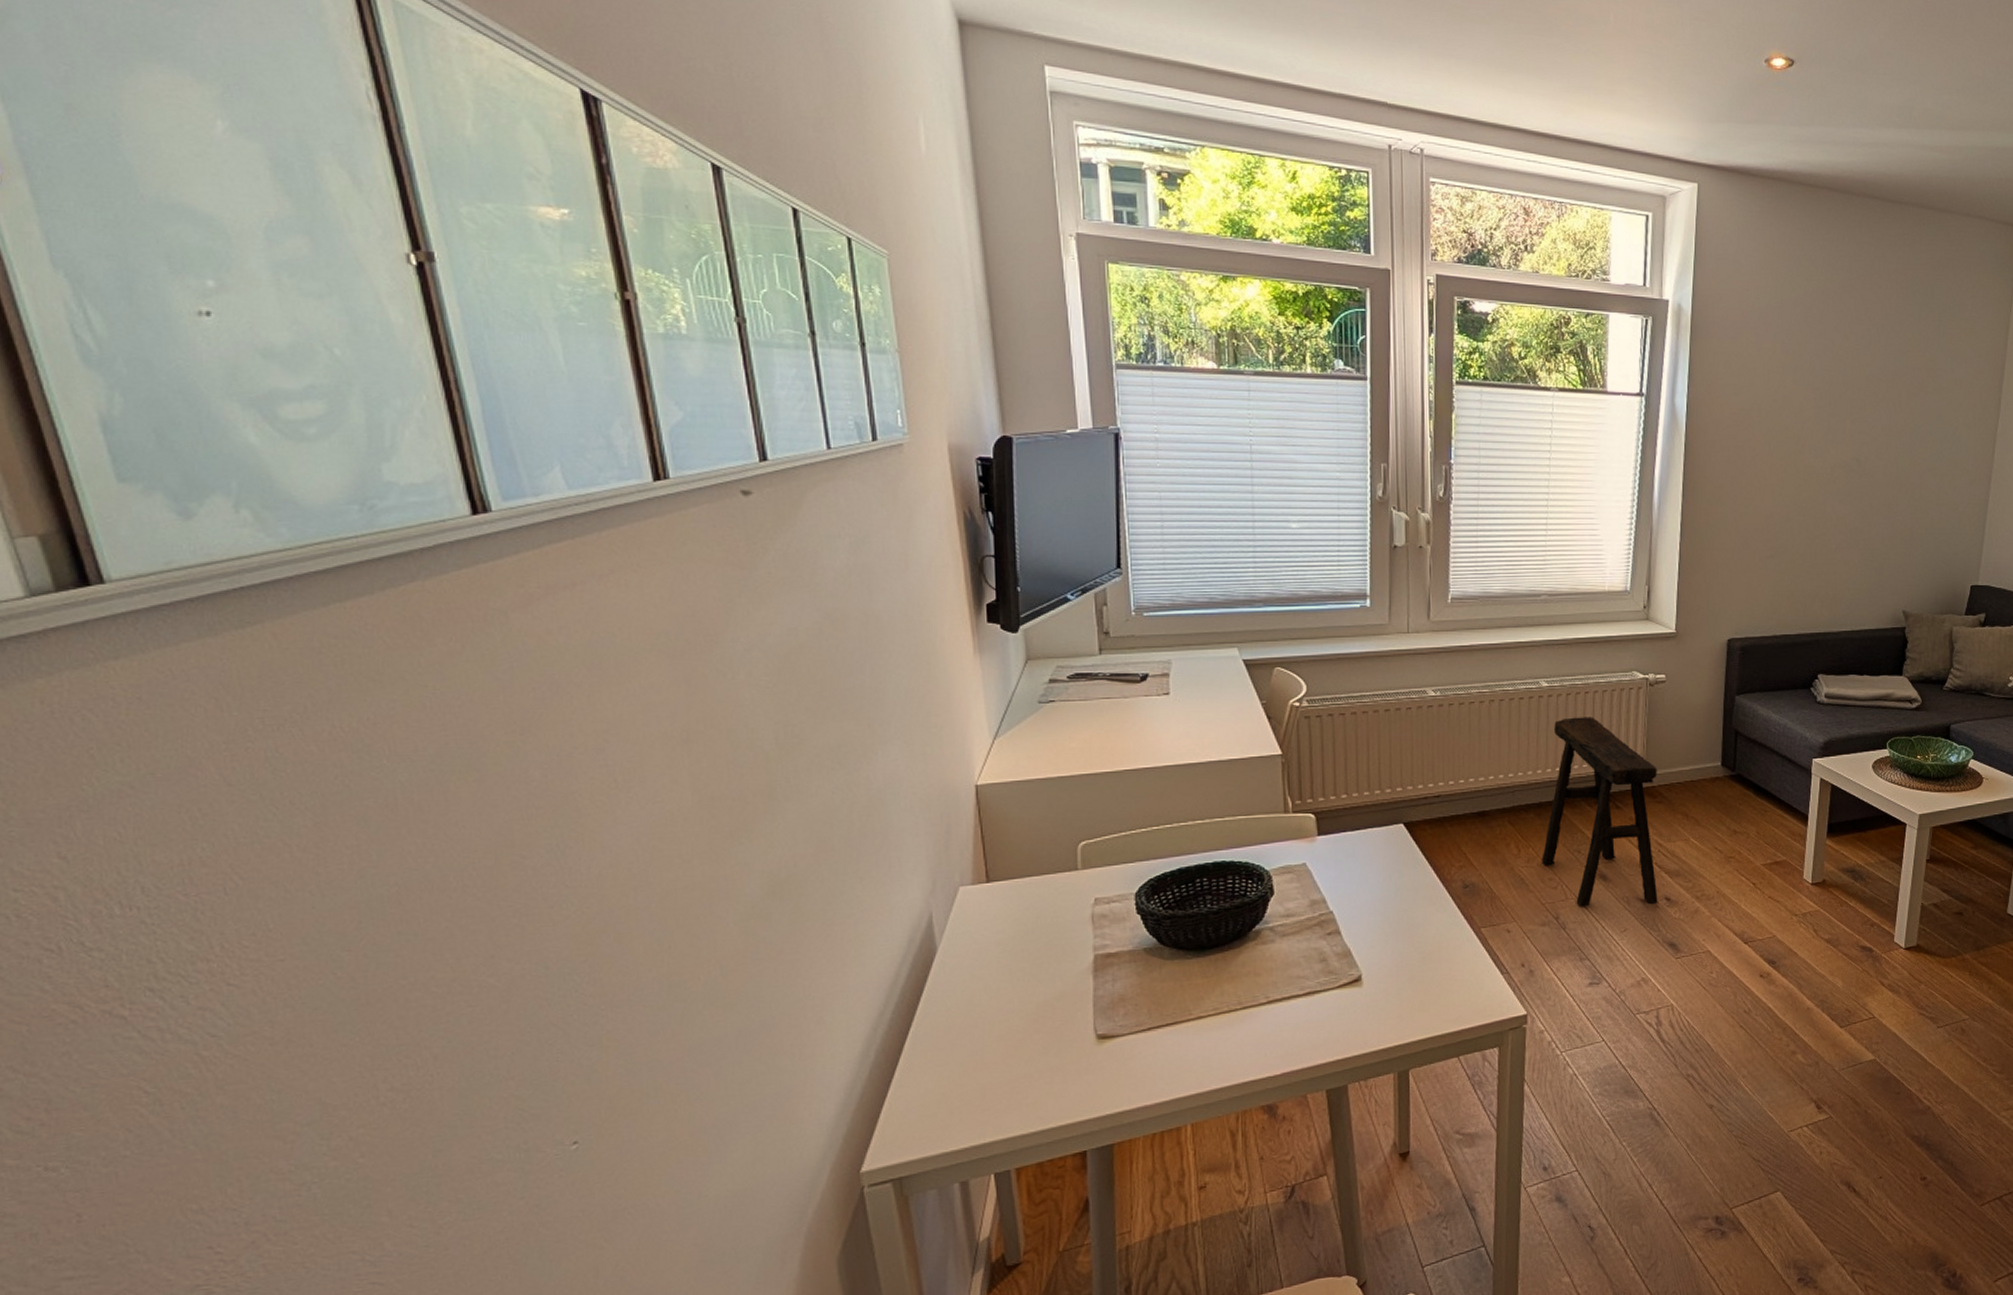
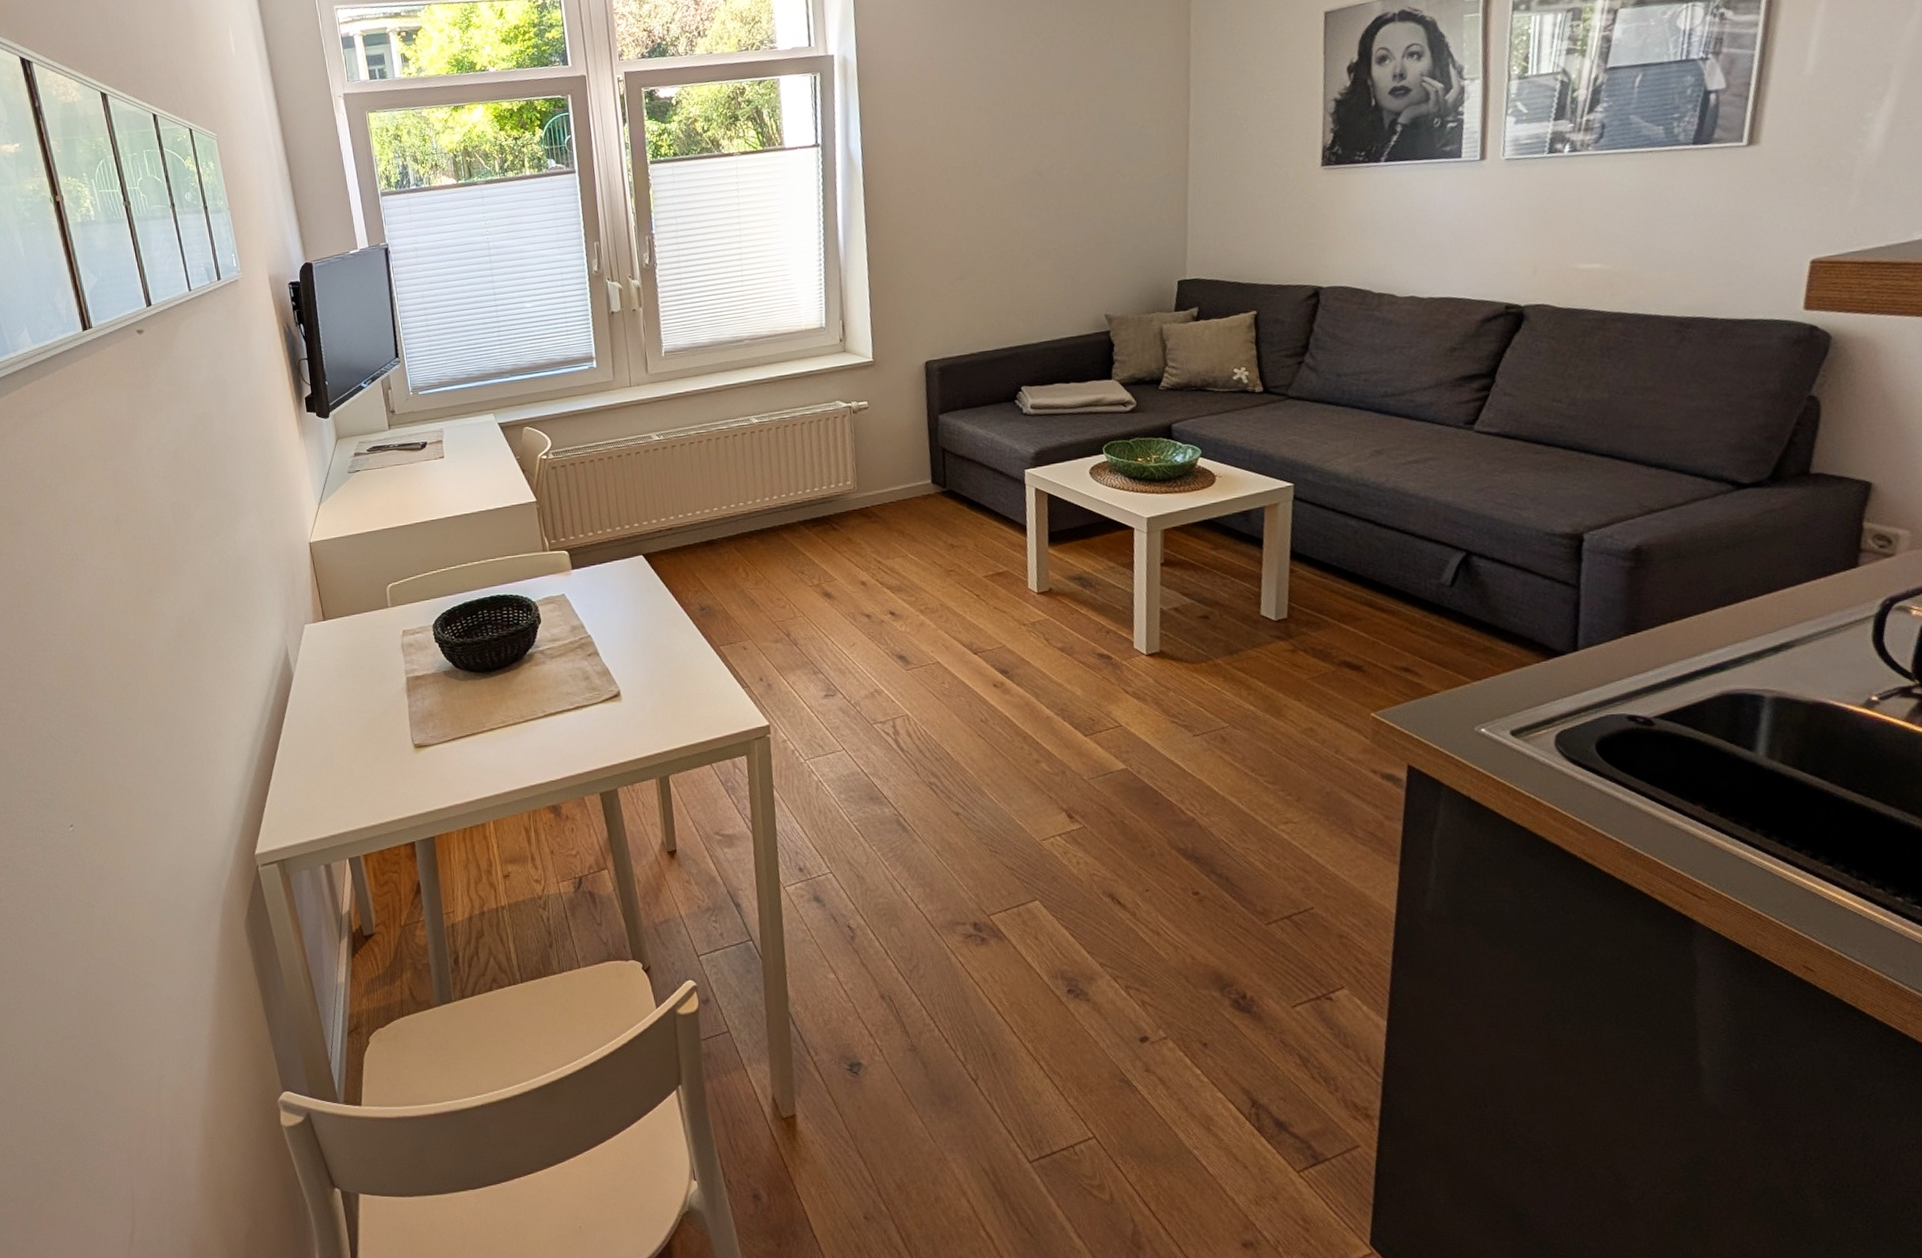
stool: present [1542,717,1658,906] -> none [767,446,883,623]

